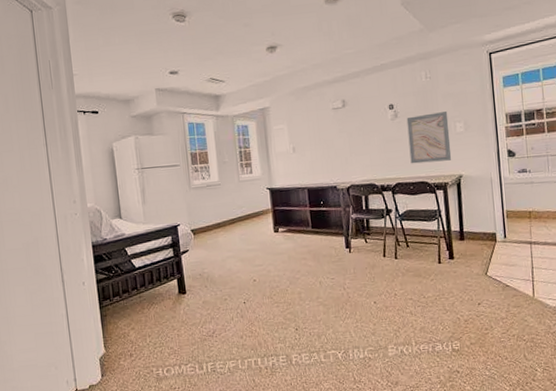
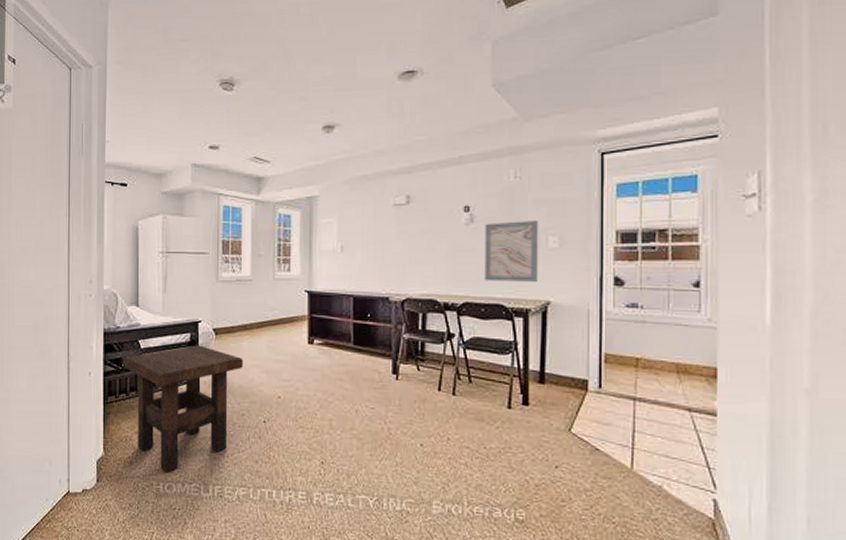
side table: none [112,245,221,359] -> present [122,345,243,473]

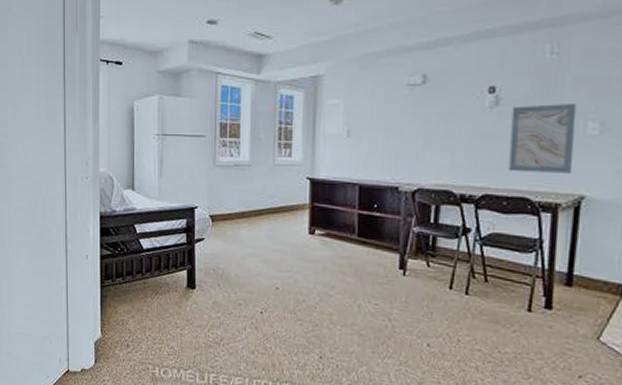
side table: present [122,345,243,473] -> none [118,231,241,358]

